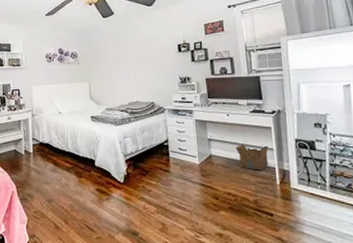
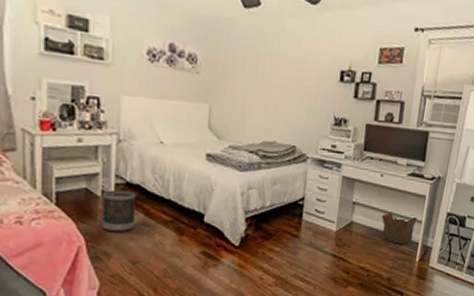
wastebasket: none [26,148,48,178] -> present [102,190,137,232]

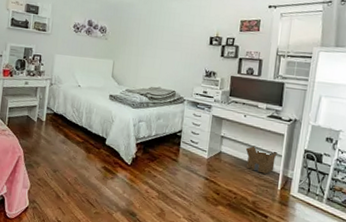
wastebasket: present [102,190,137,232] -> none [35,117,60,148]

